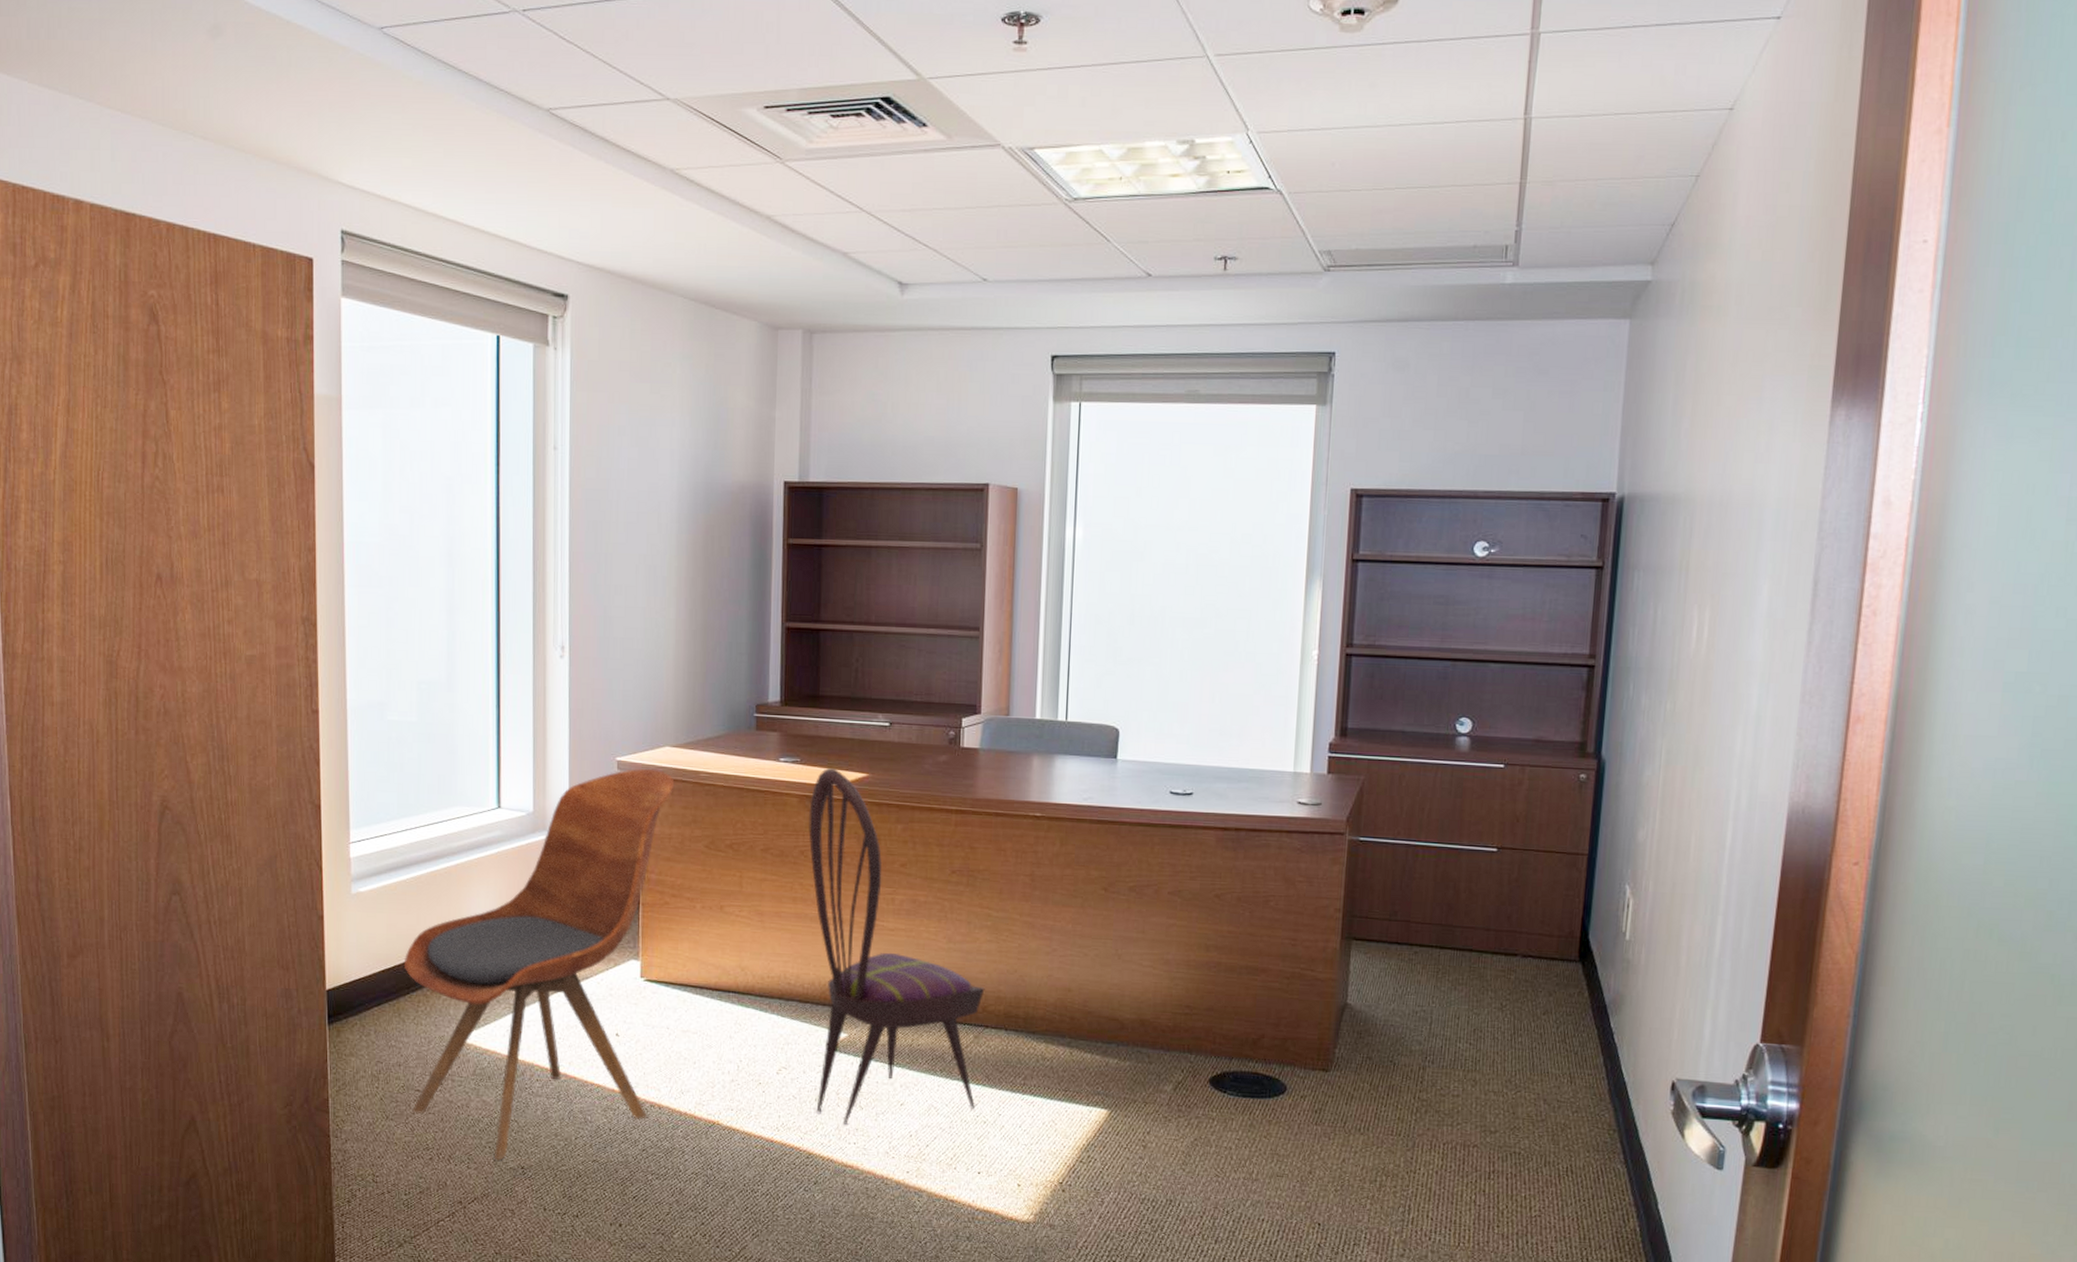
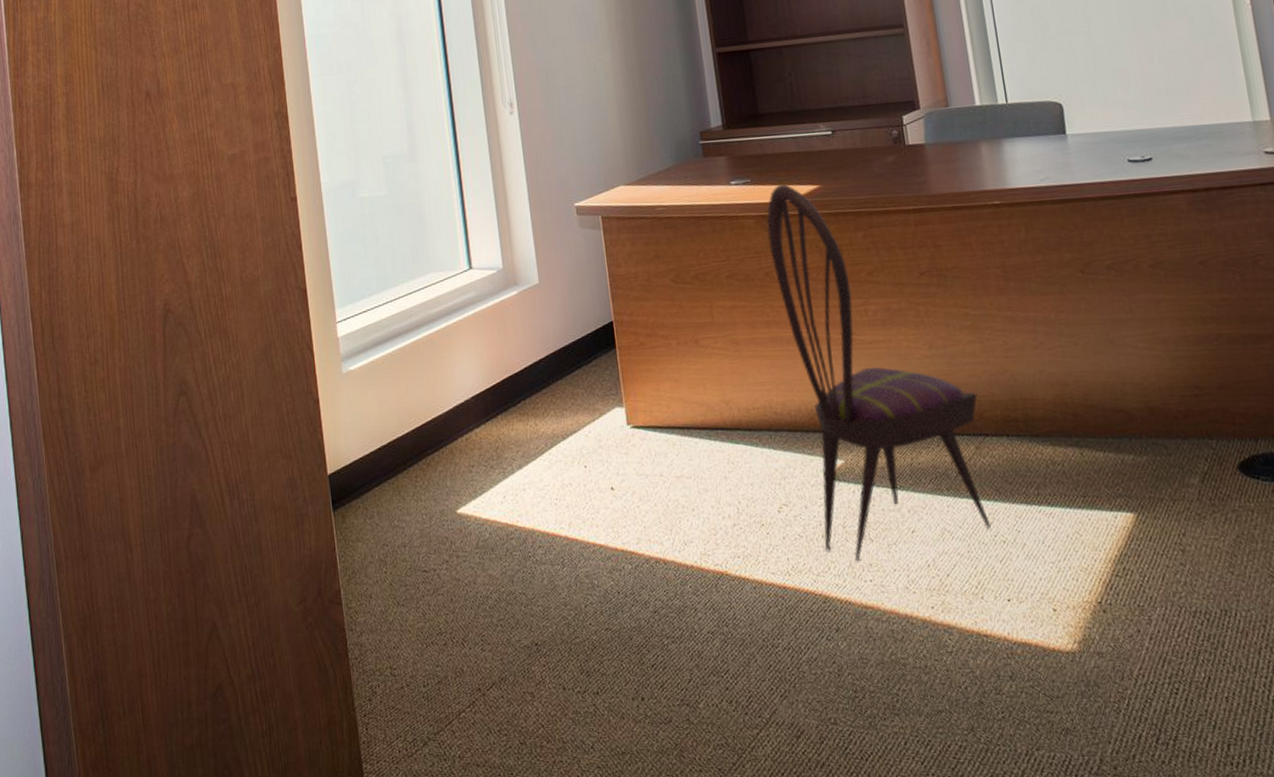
dining chair: present [403,769,675,1161] -> none [397,209,654,639]

